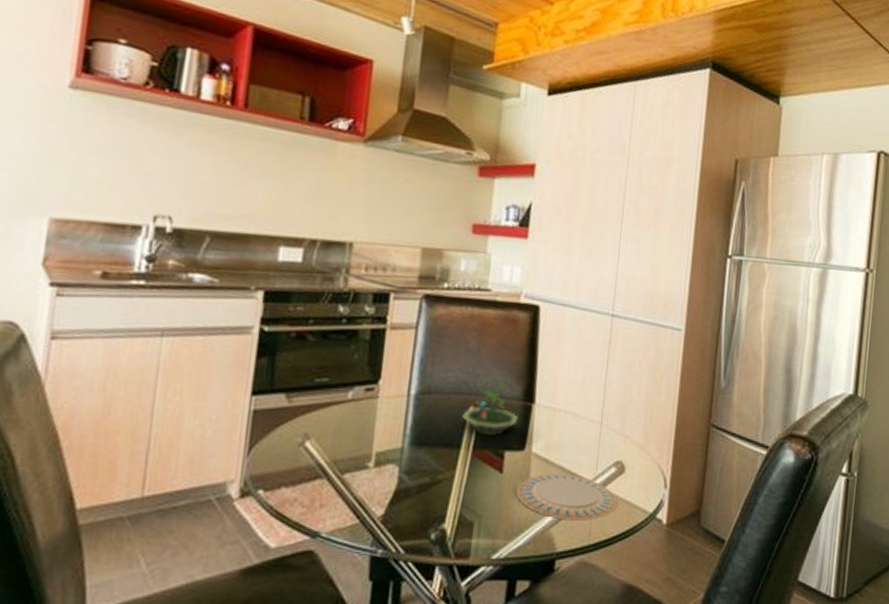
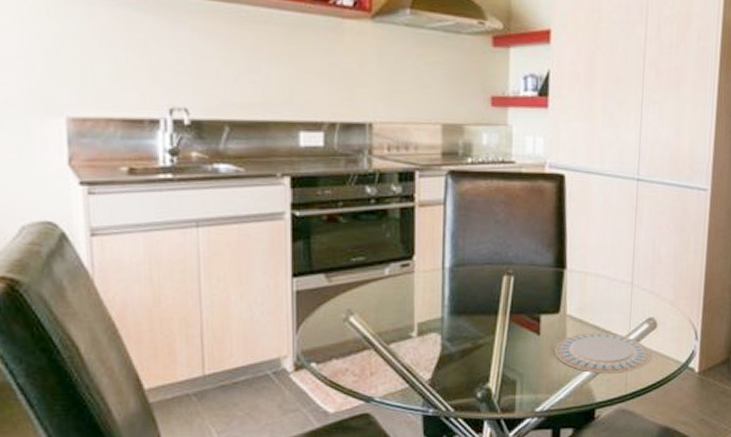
terrarium: present [462,375,518,435] -> none [497,244,551,301]

